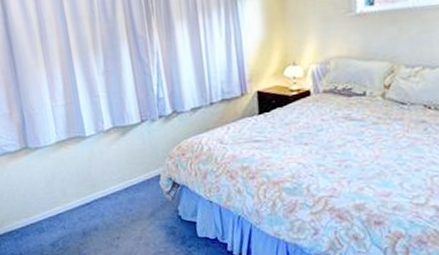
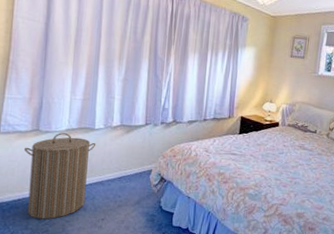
laundry hamper: none [18,146,95,244] -> present [23,133,96,220]

